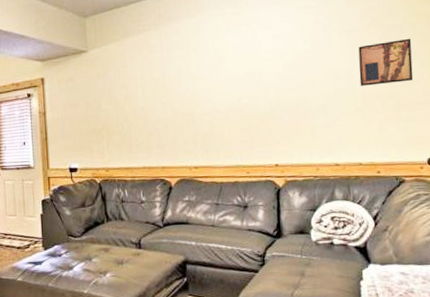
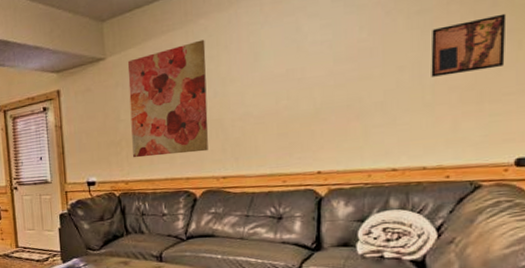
wall art: none [108,41,181,146] -> present [127,39,209,158]

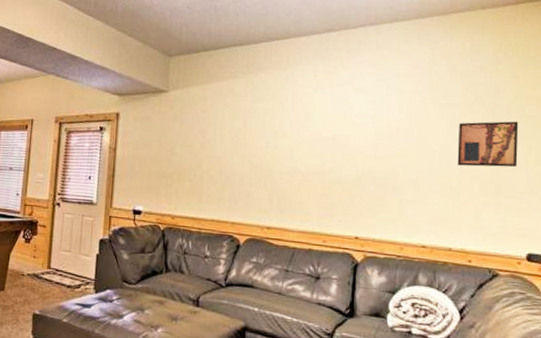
wall art: present [127,39,209,158] -> none [183,92,263,199]

